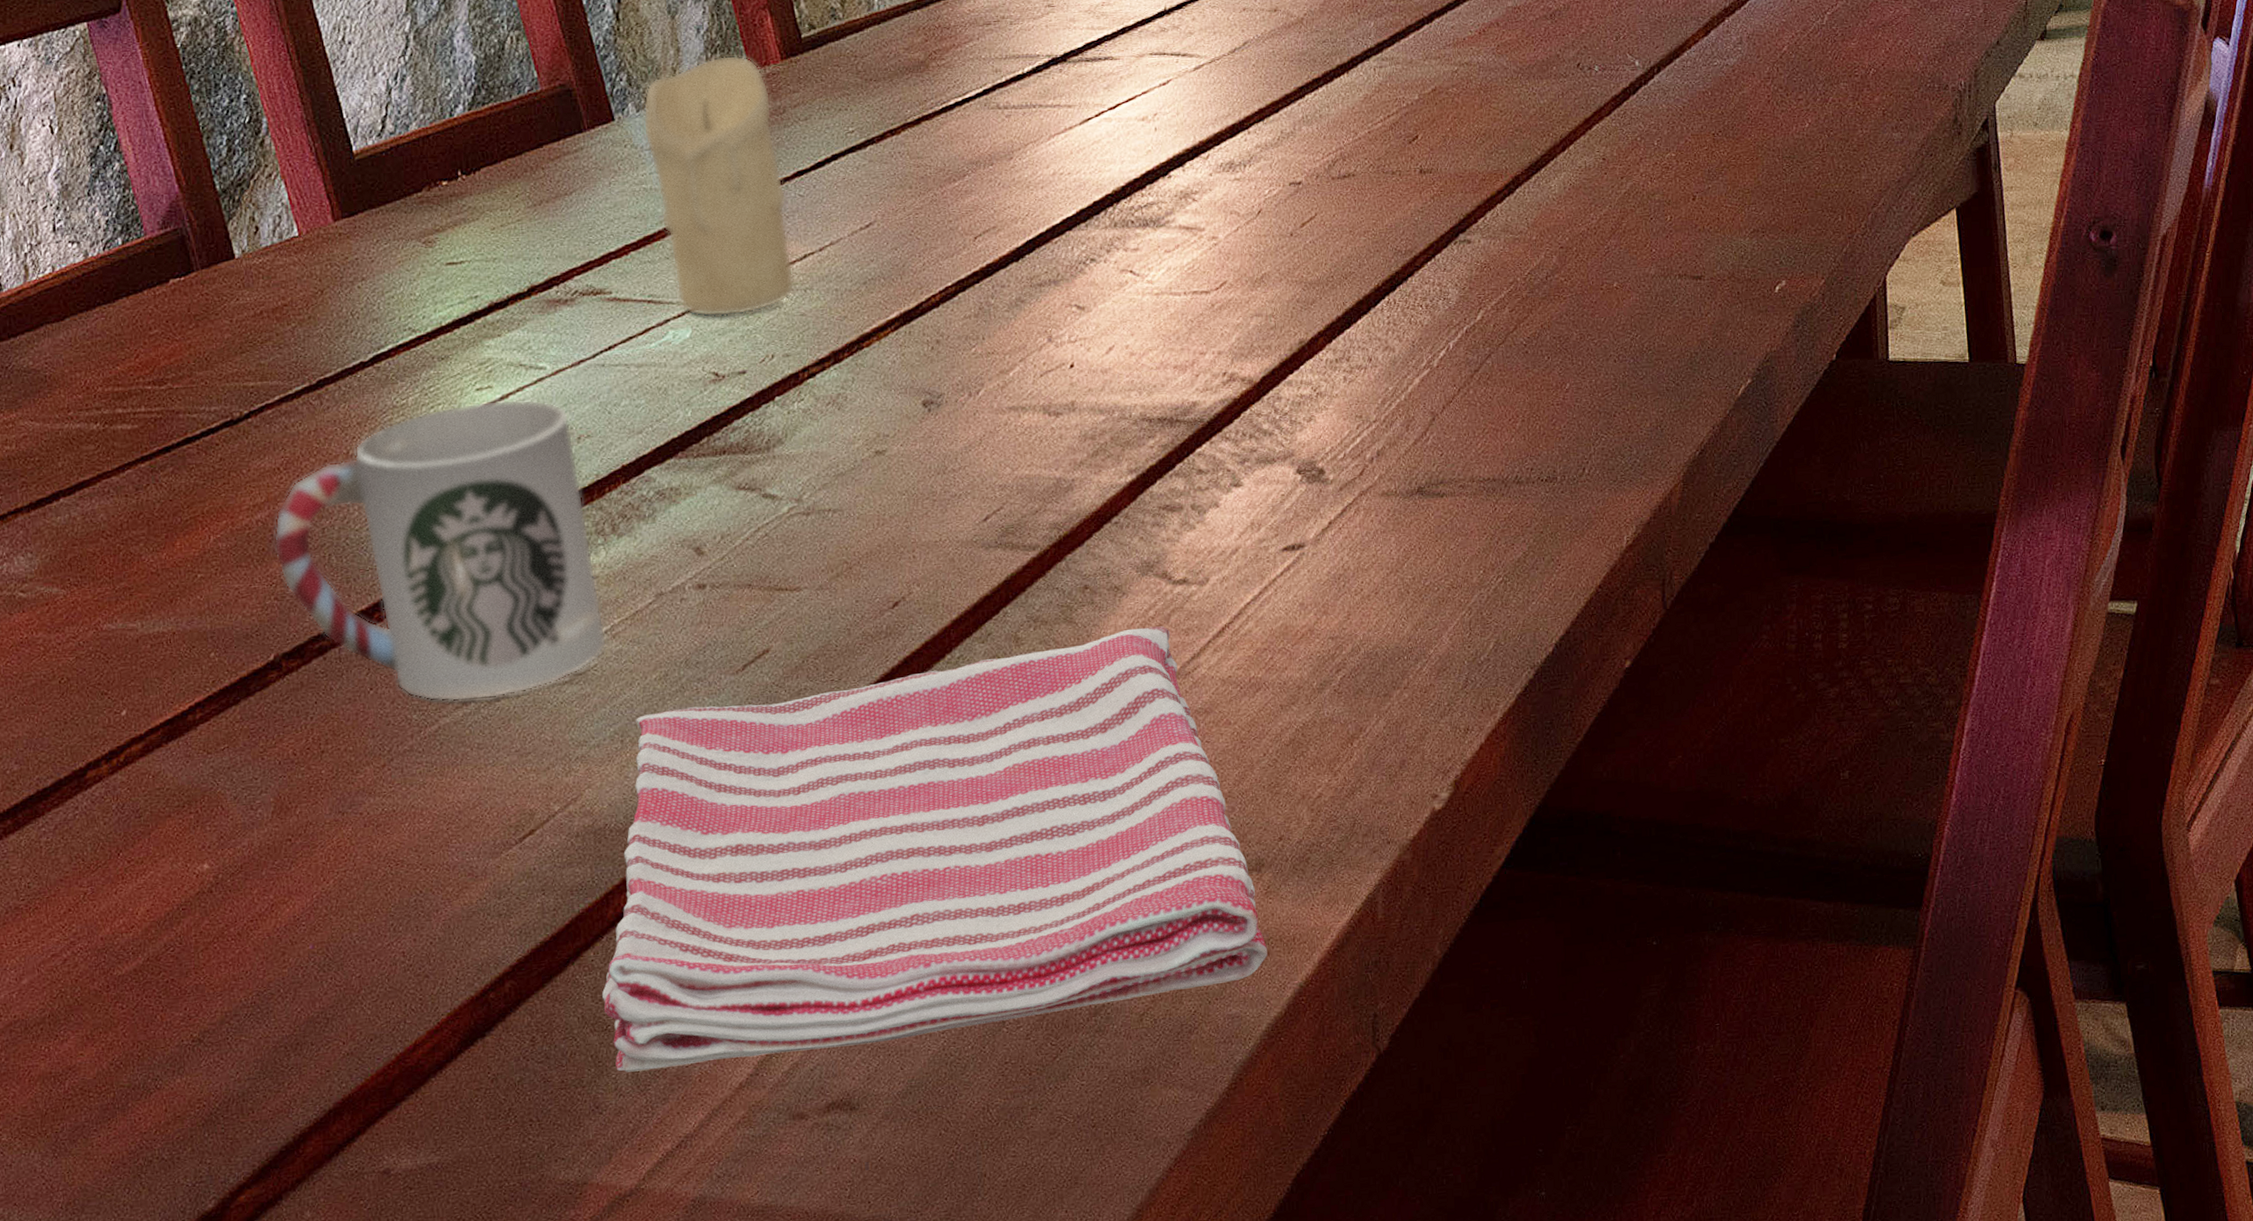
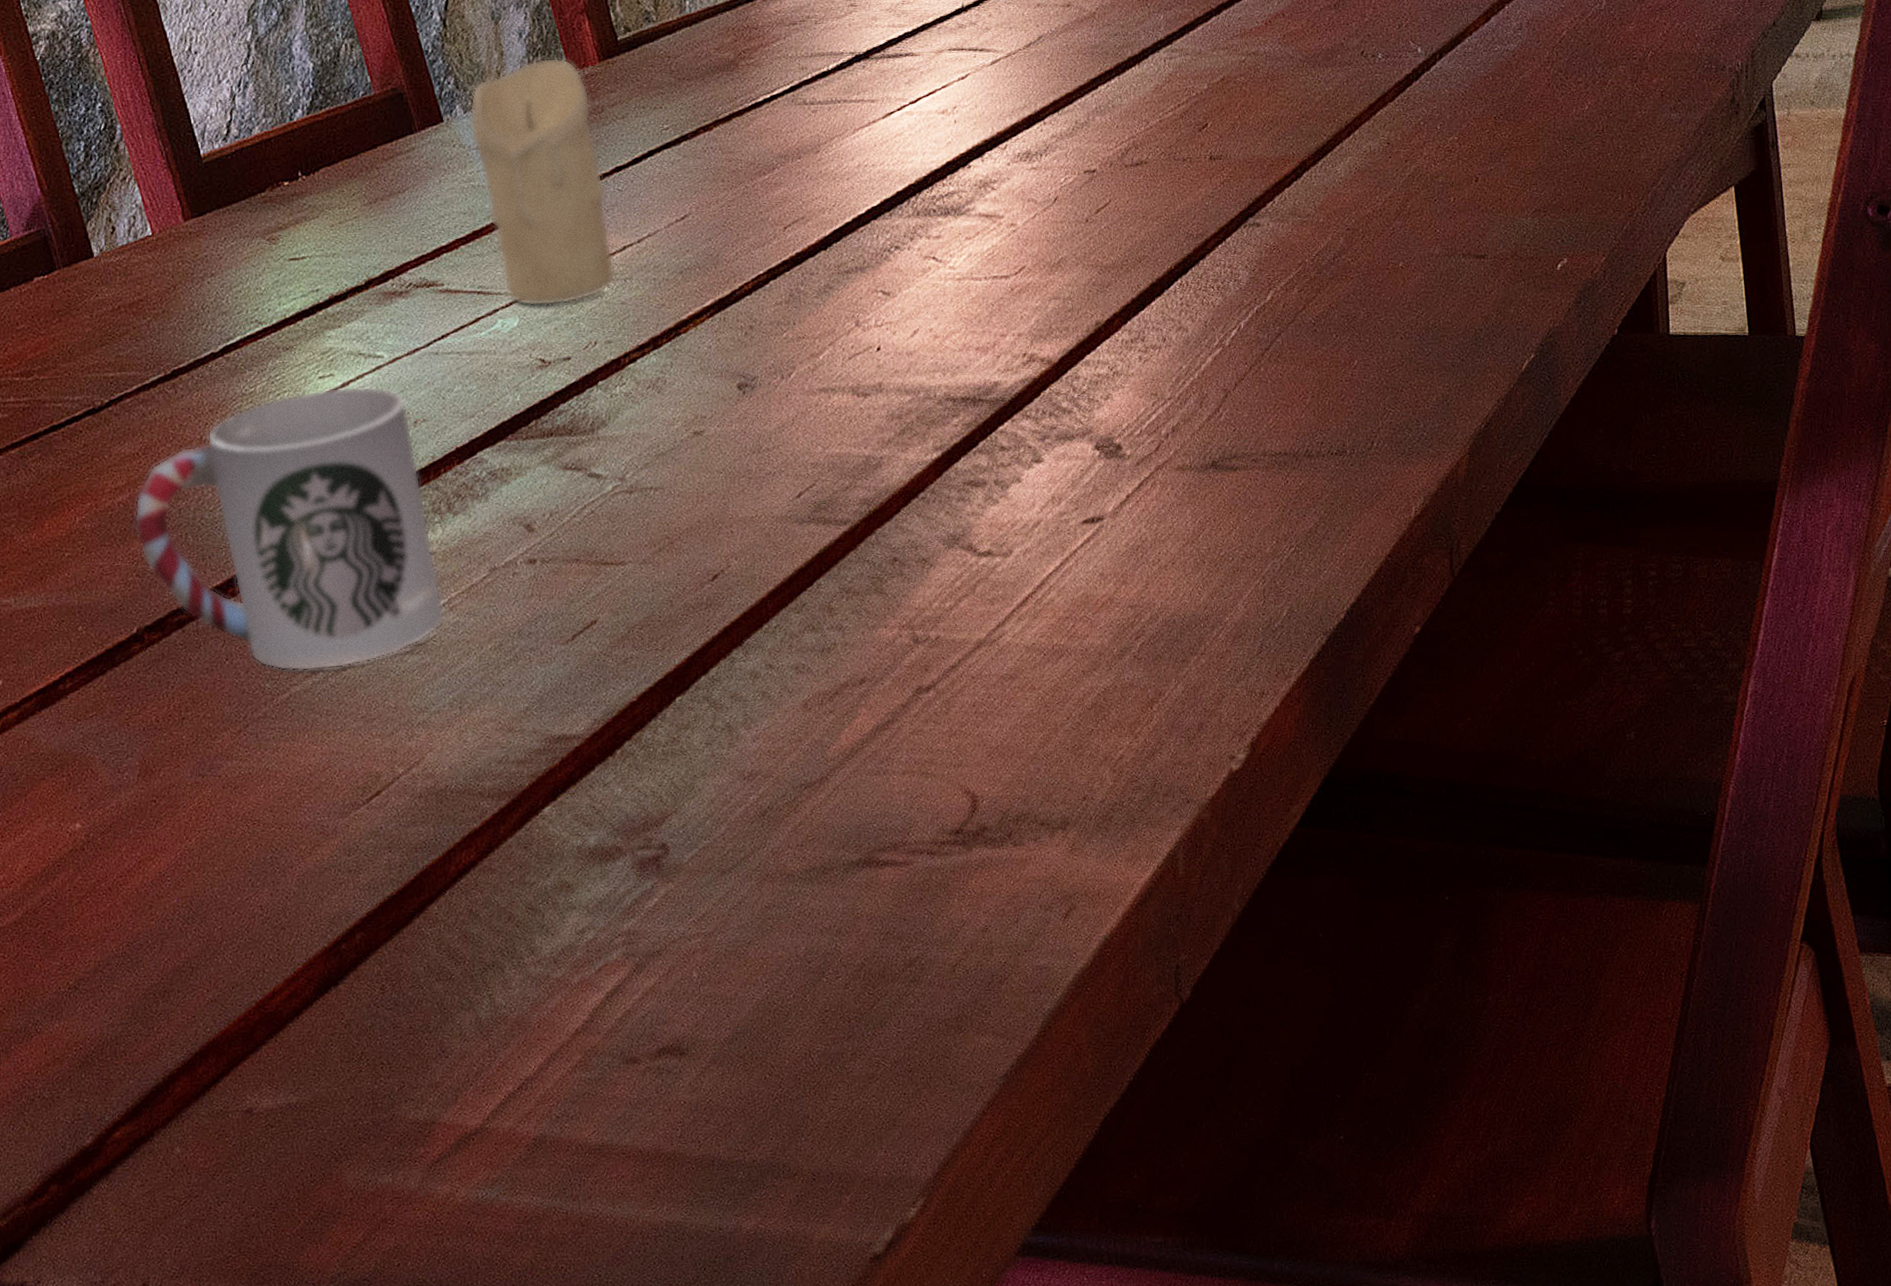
dish towel: present [601,626,1268,1073] -> none [445,596,1074,1019]

